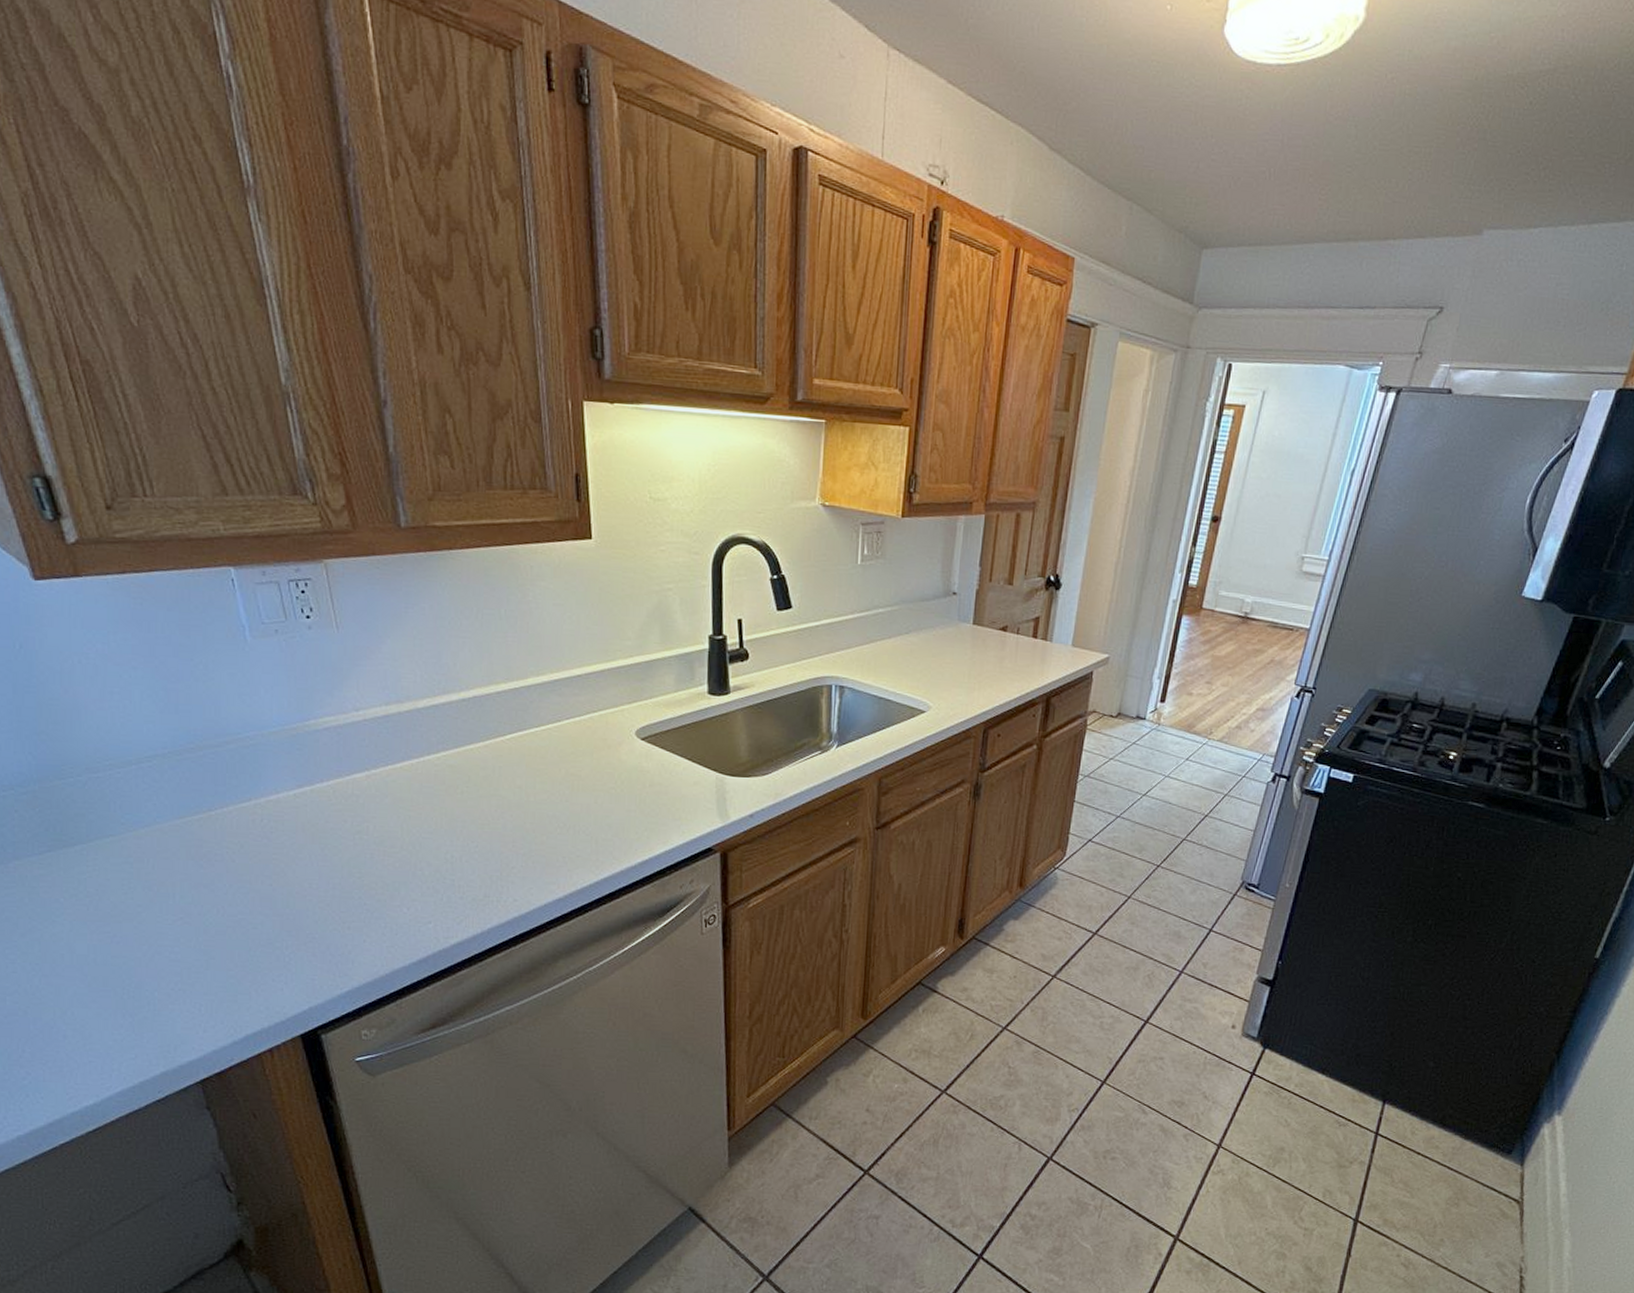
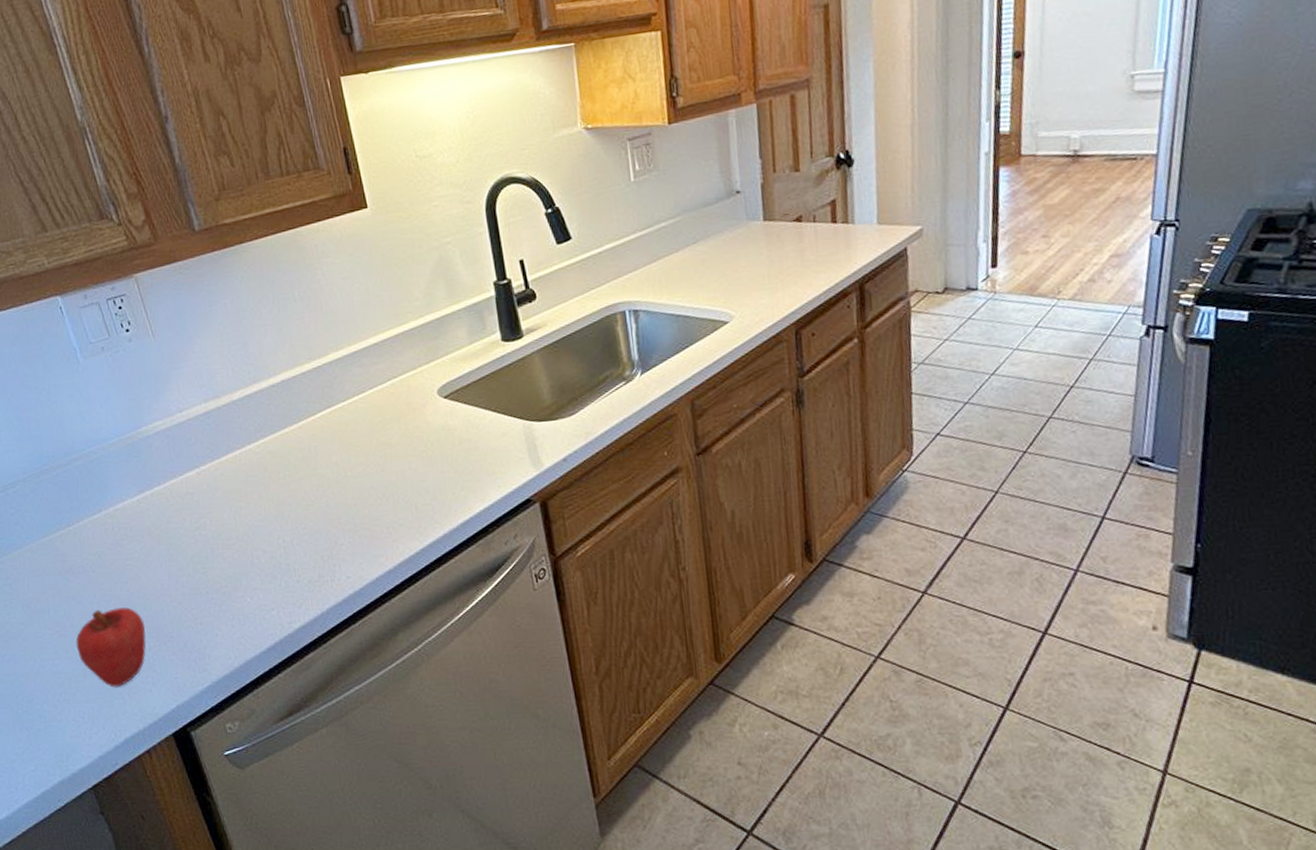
apple: none [202,901,284,983] -> present [76,607,146,688]

